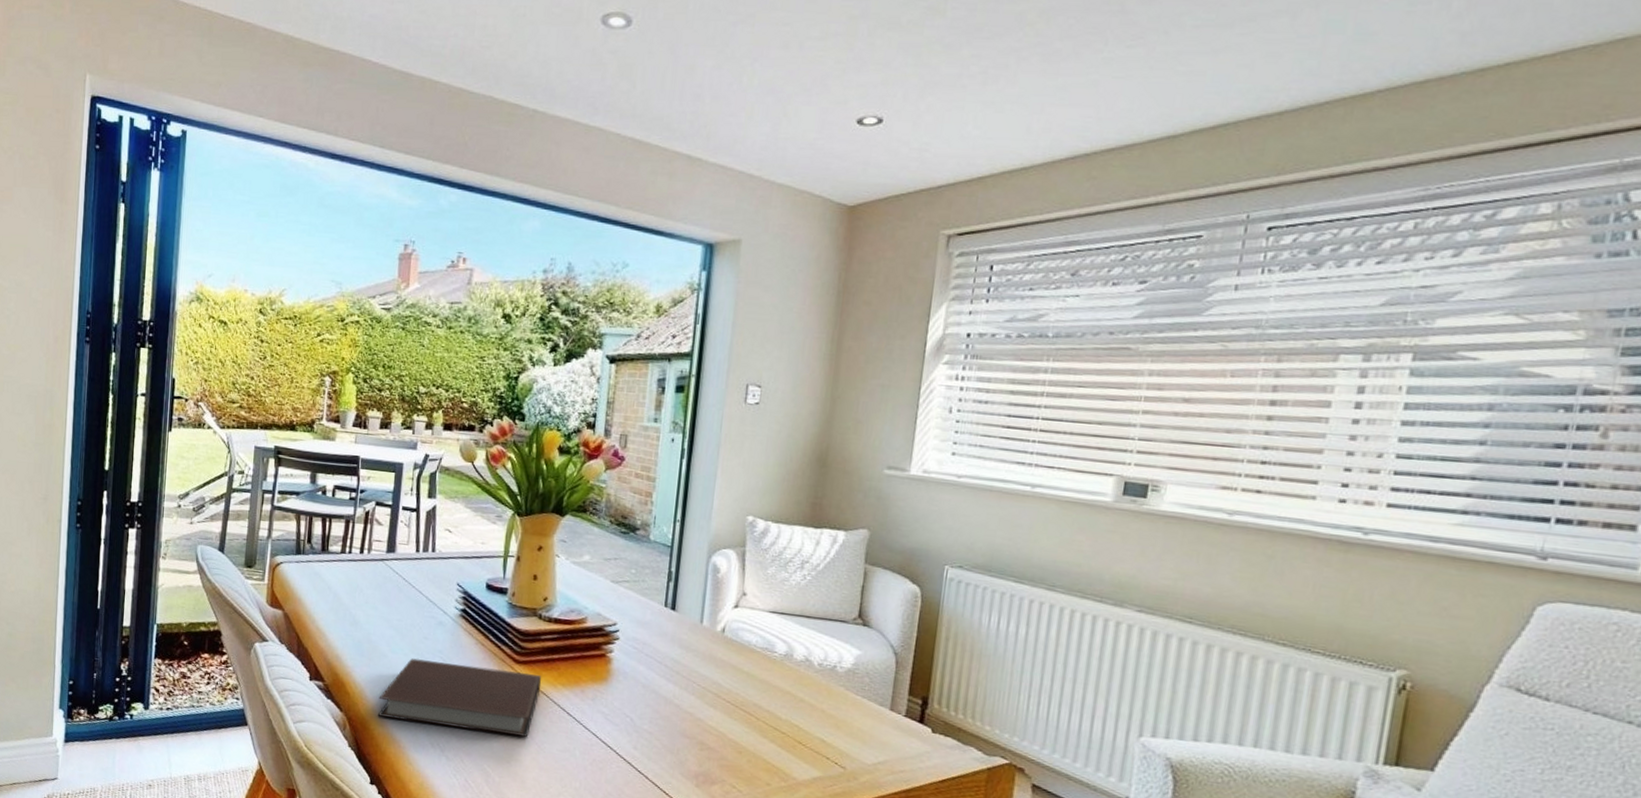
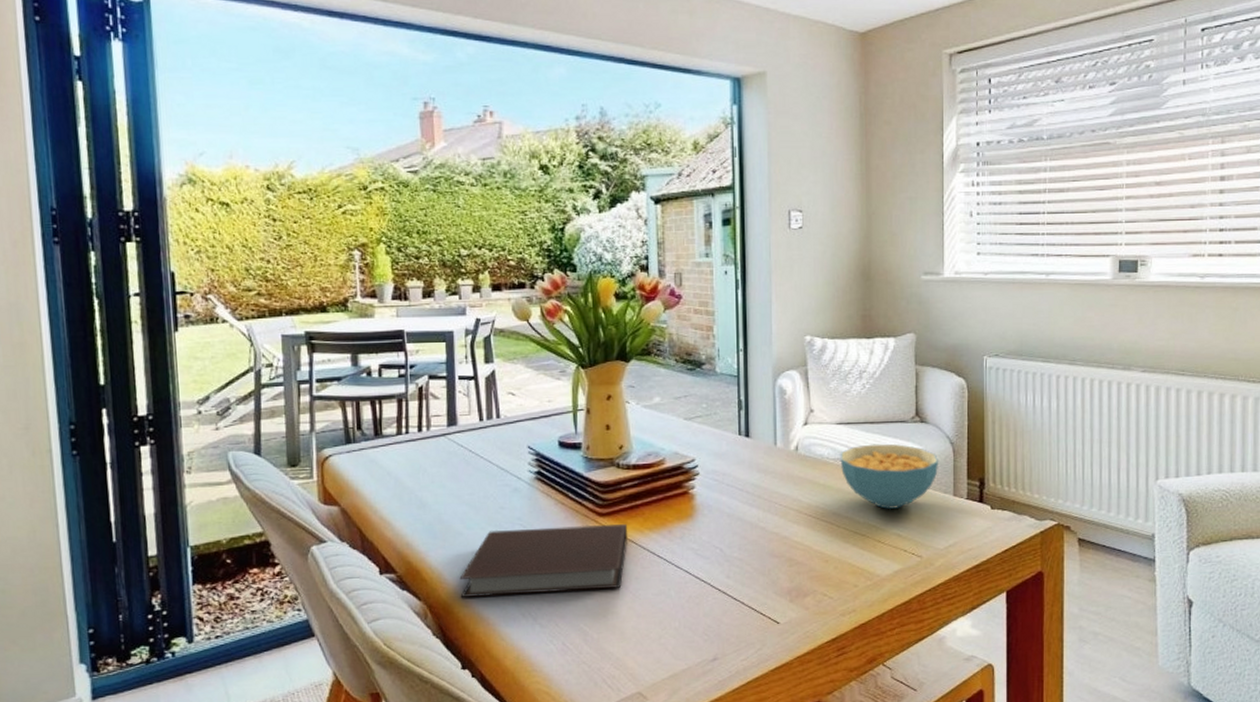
cereal bowl: none [768,638,878,712] -> present [840,443,938,509]

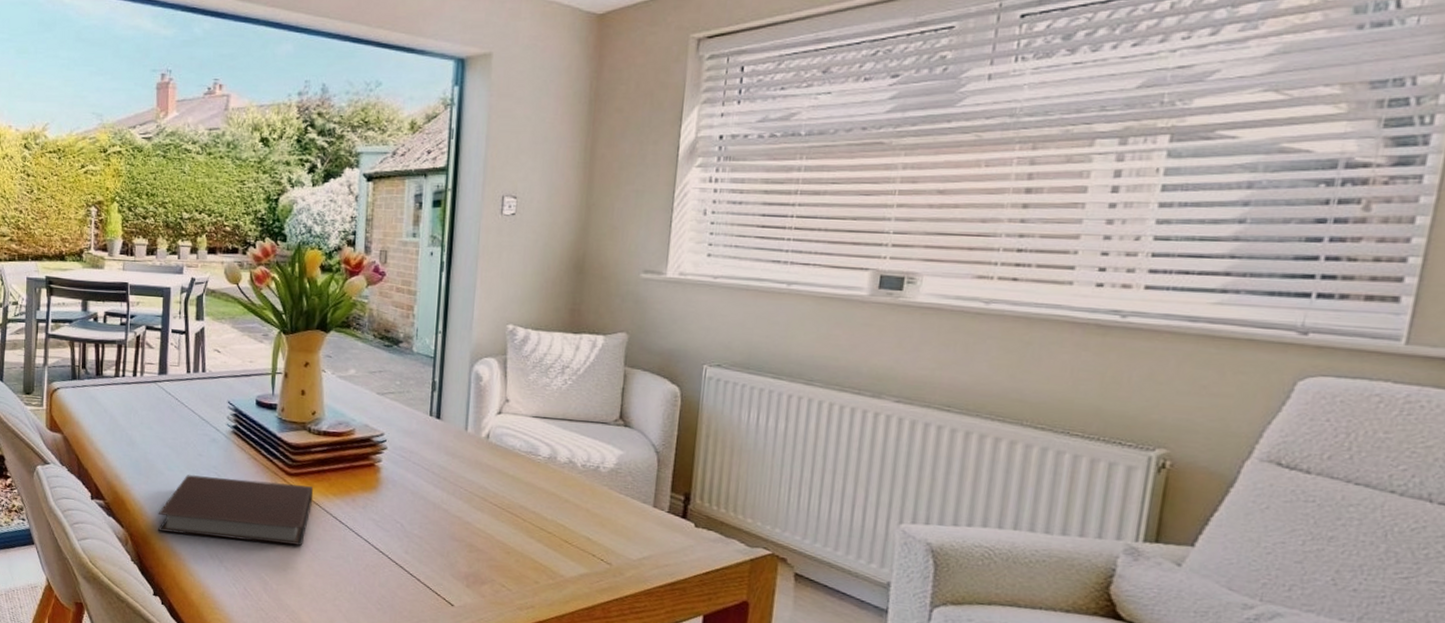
cereal bowl: present [840,443,938,509] -> none [532,441,640,511]

